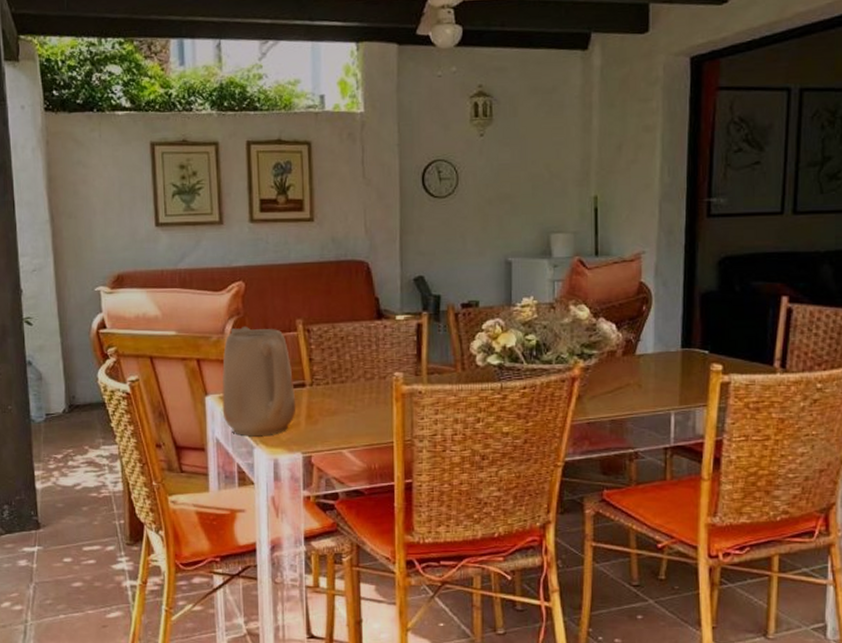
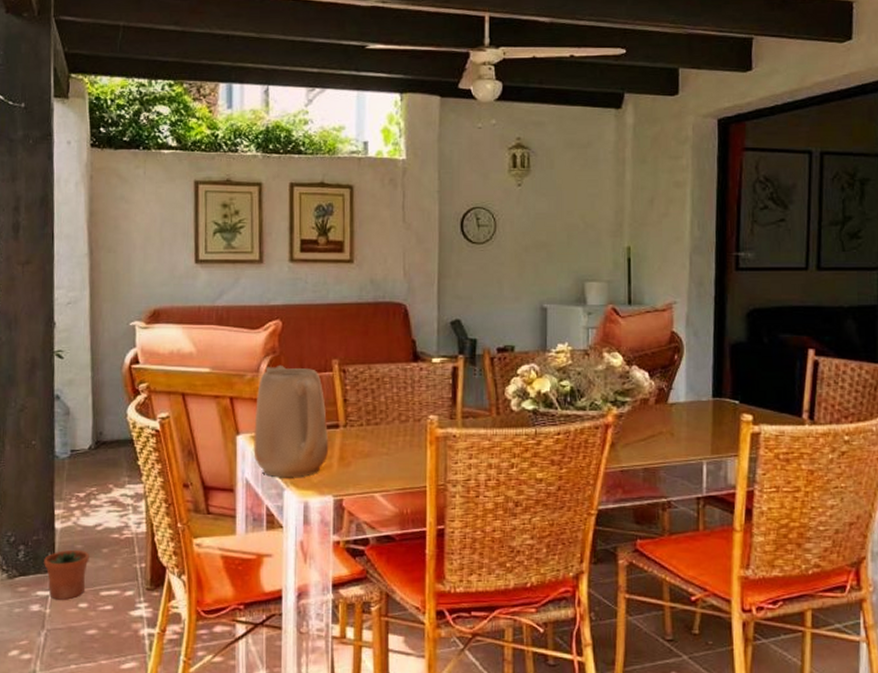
planter: none [28,508,70,555] -> present [44,549,89,600]

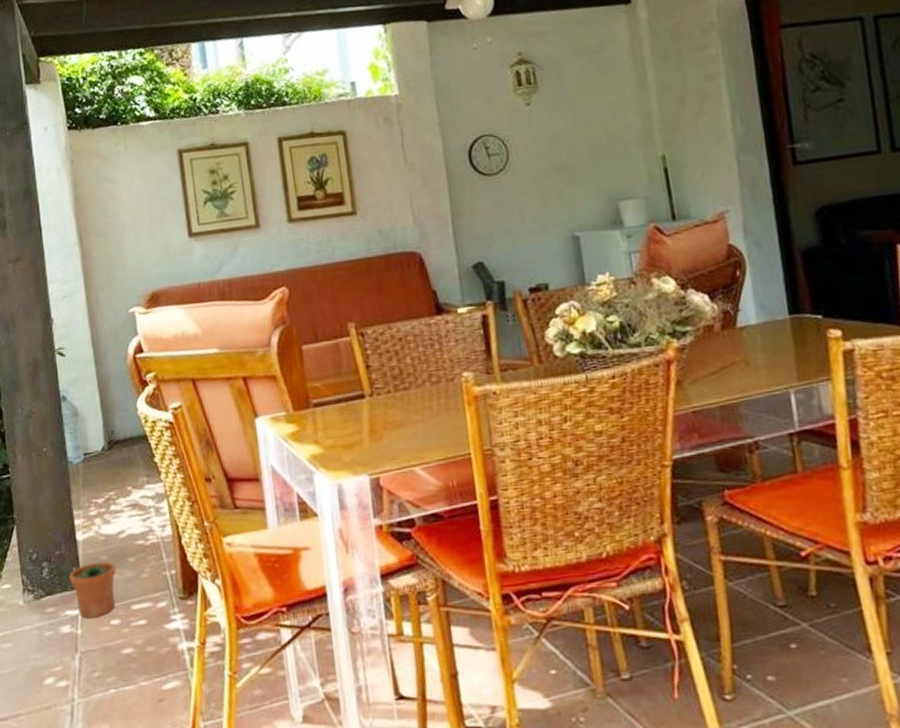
pitcher: present [253,364,329,477] -> none [271,335,357,460]

